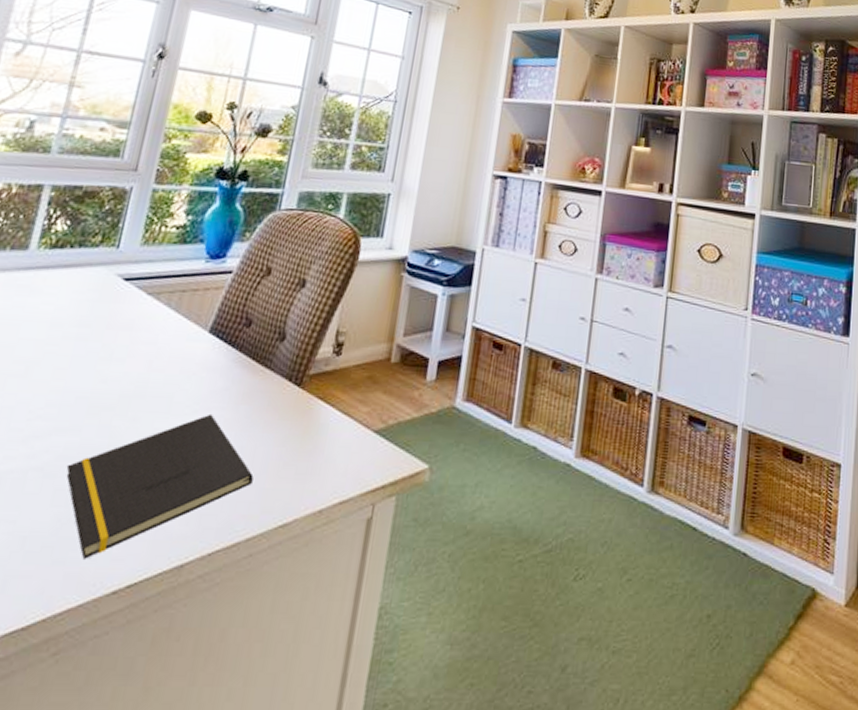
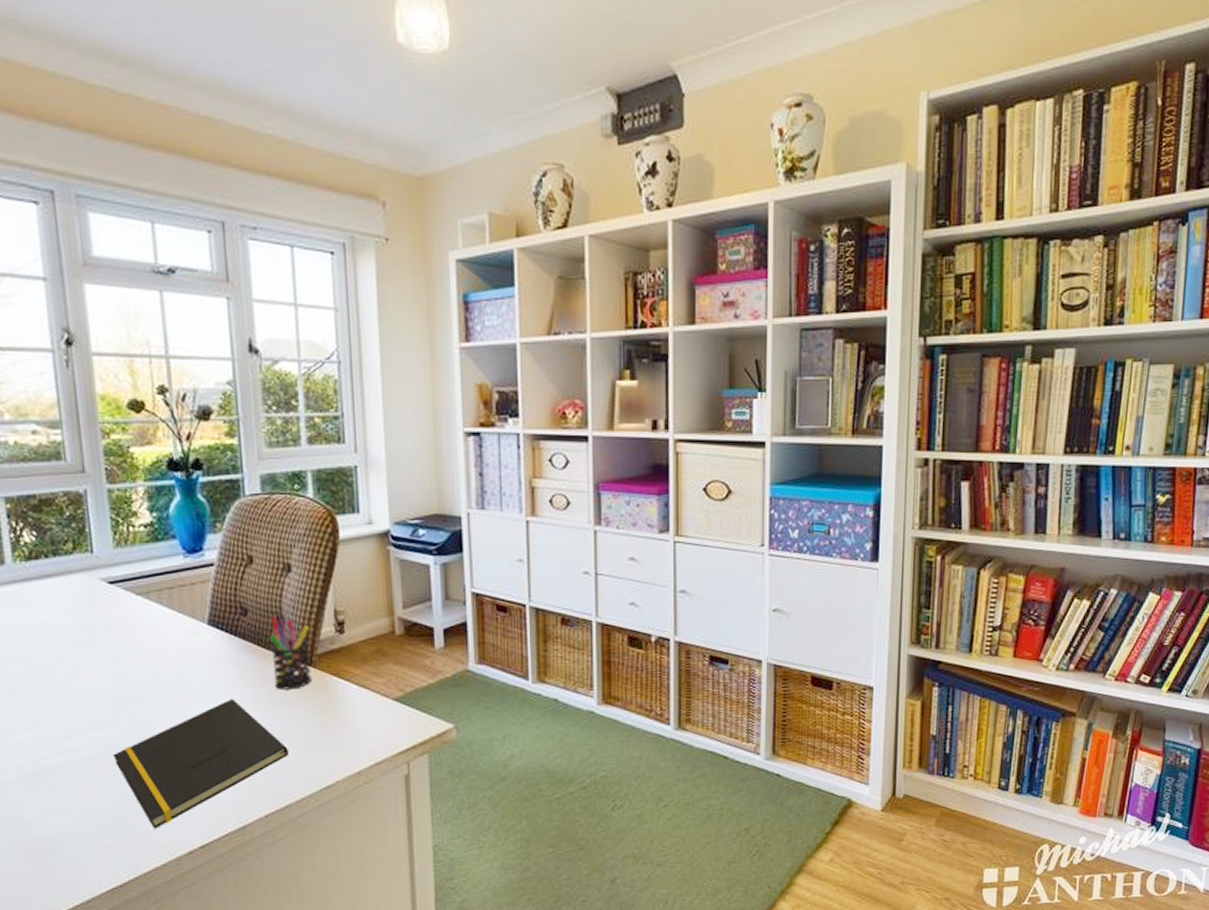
pen holder: none [257,330,308,410] -> present [269,616,312,690]

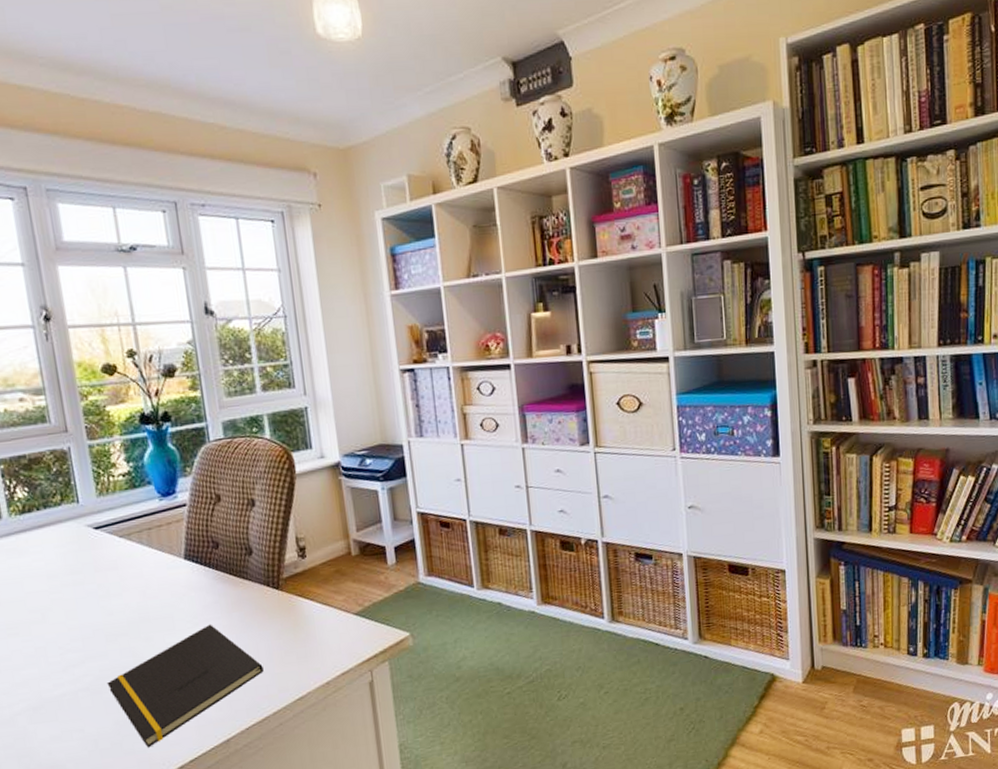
pen holder: present [269,616,312,690] -> none [239,547,280,613]

